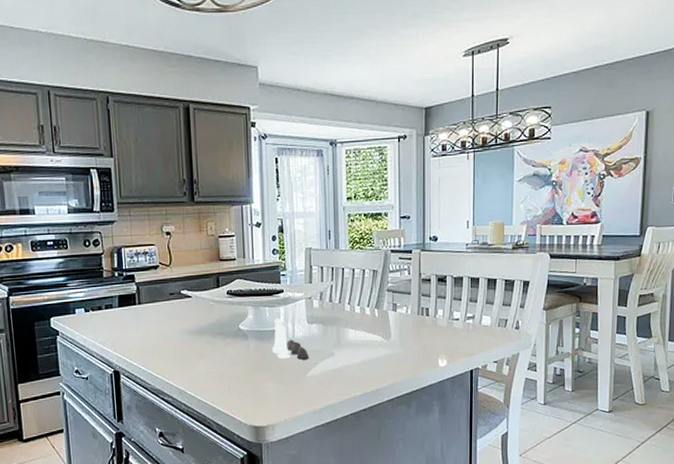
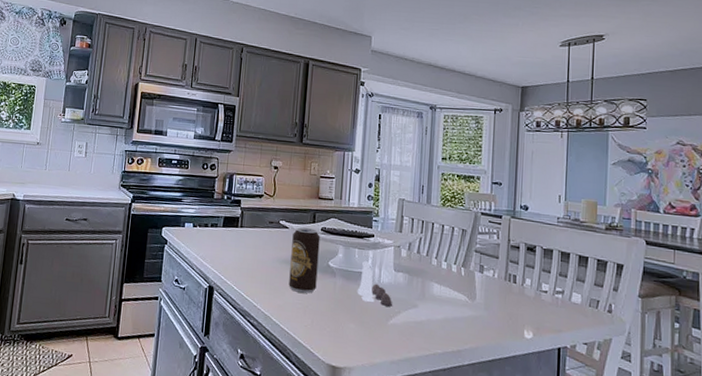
beverage can: none [197,293,229,361] -> present [289,227,320,293]

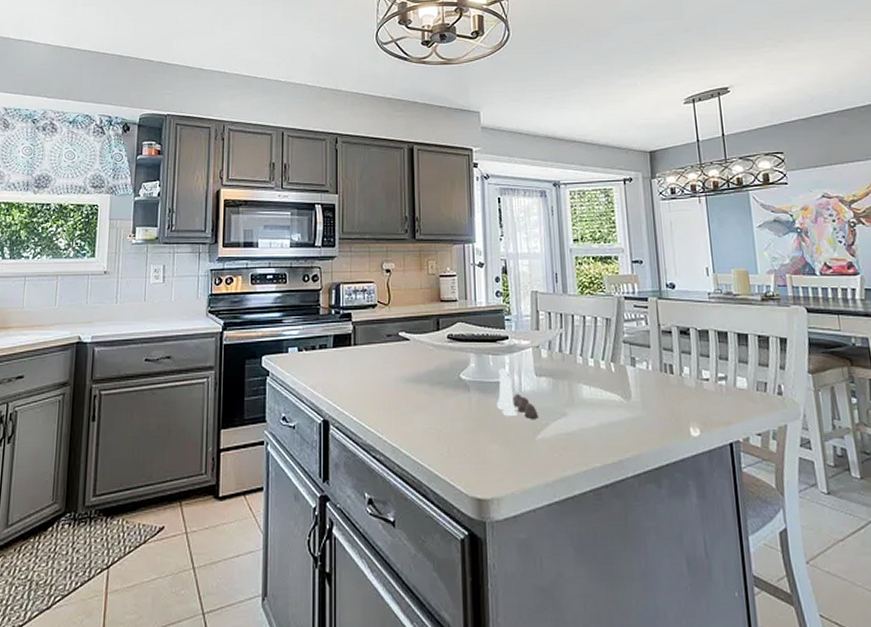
beverage can: present [289,227,320,293] -> none [415,337,449,415]

